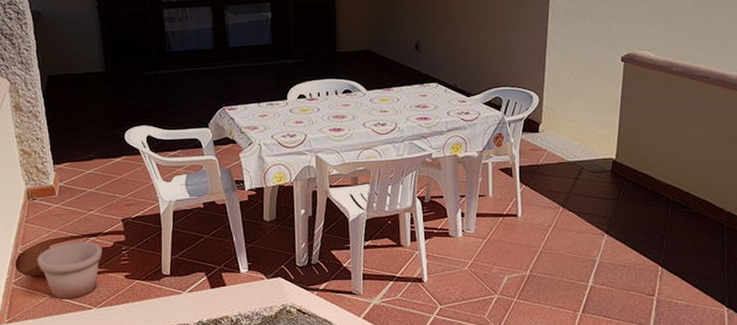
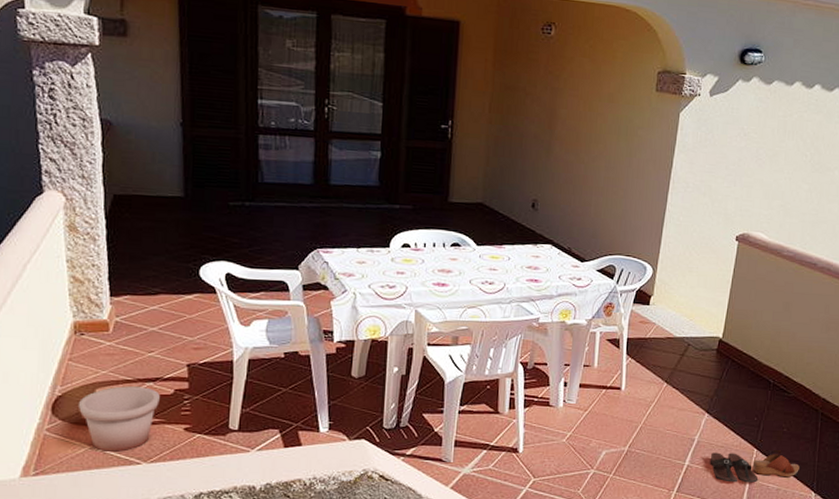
flip-flop: none [614,271,666,301] -> present [711,452,759,483]
sandal: none [658,270,708,293] -> present [752,454,800,478]

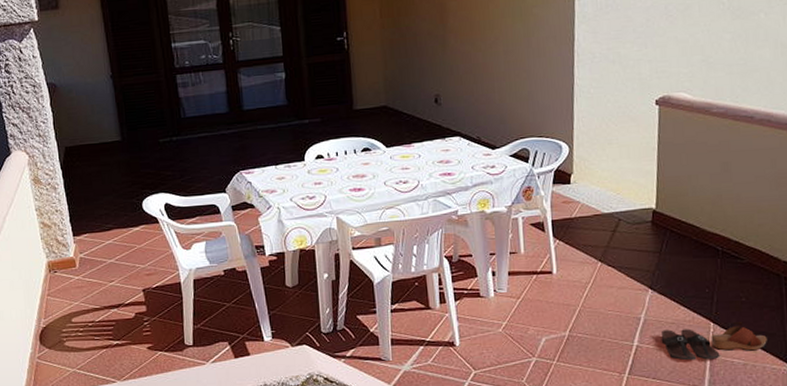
pot: present [78,386,160,452] -> none [59,313,124,373]

